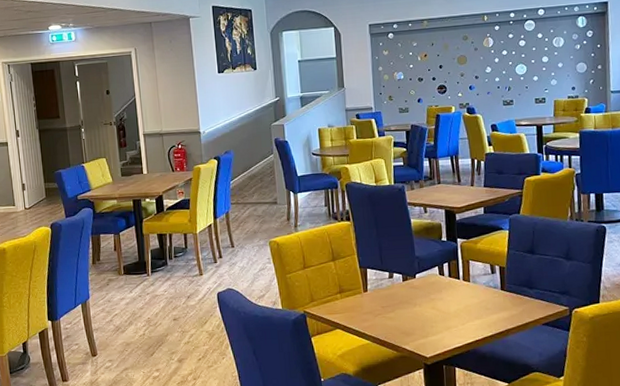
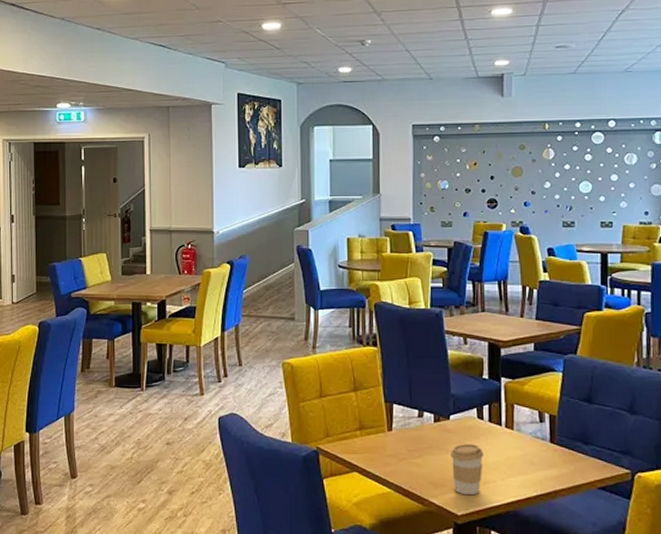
coffee cup: none [418,297,447,340] -> present [450,444,484,496]

